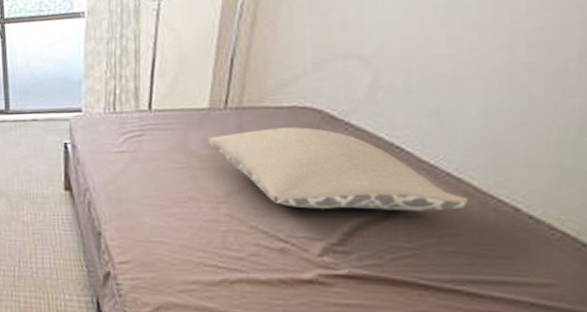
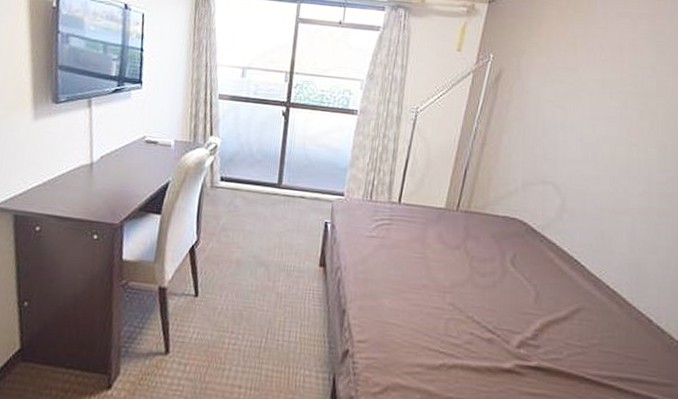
pillow: present [208,127,469,212] -> none [442,232,620,317]

